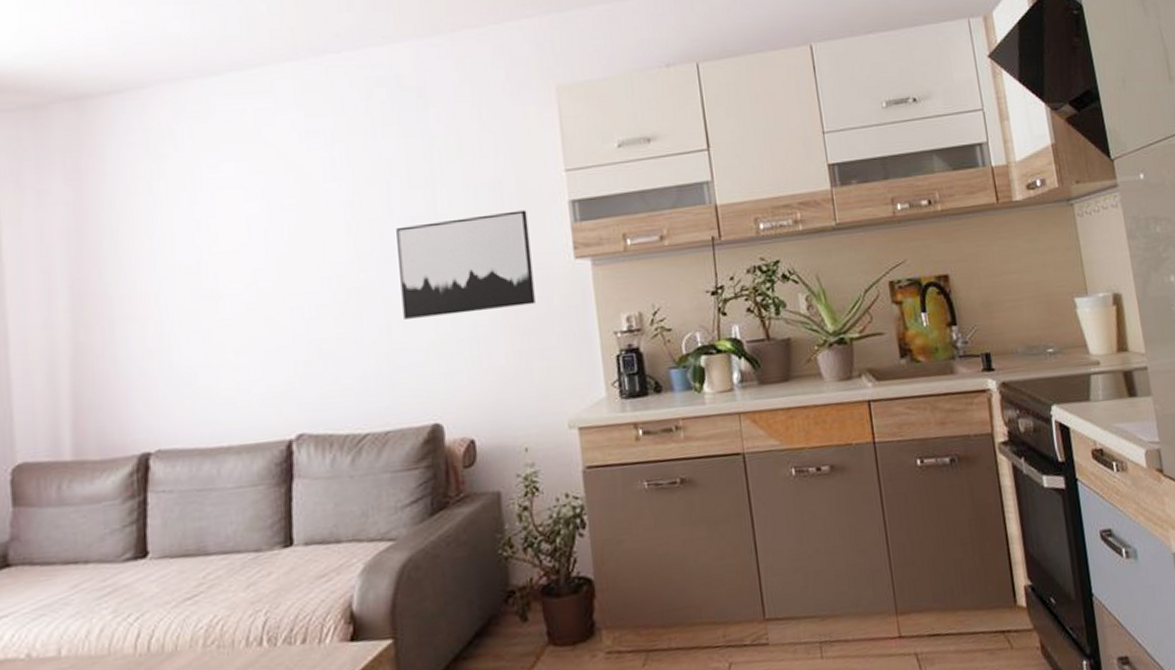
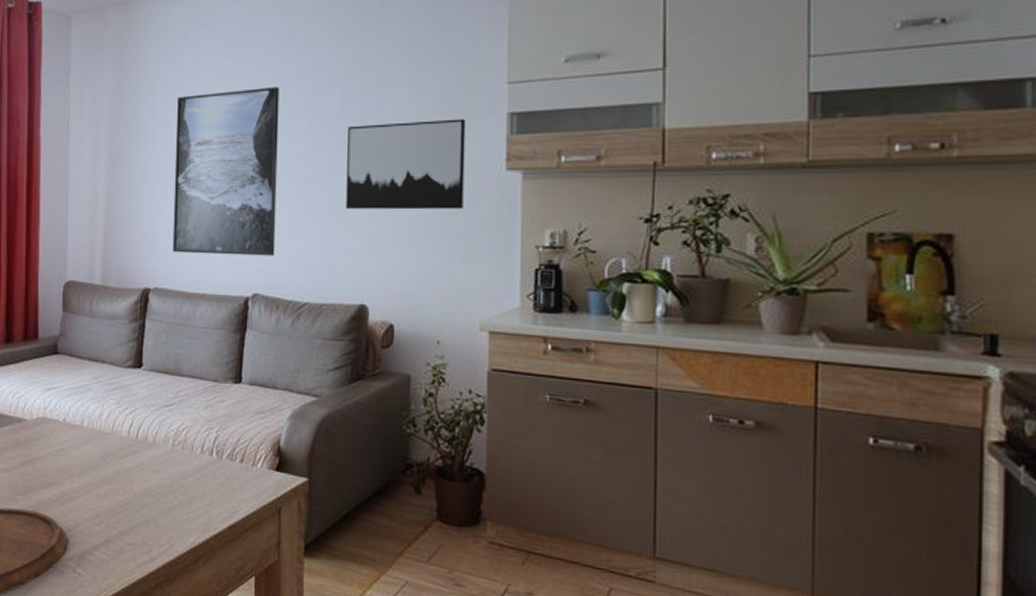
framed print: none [168,189,321,402] -> present [172,86,279,256]

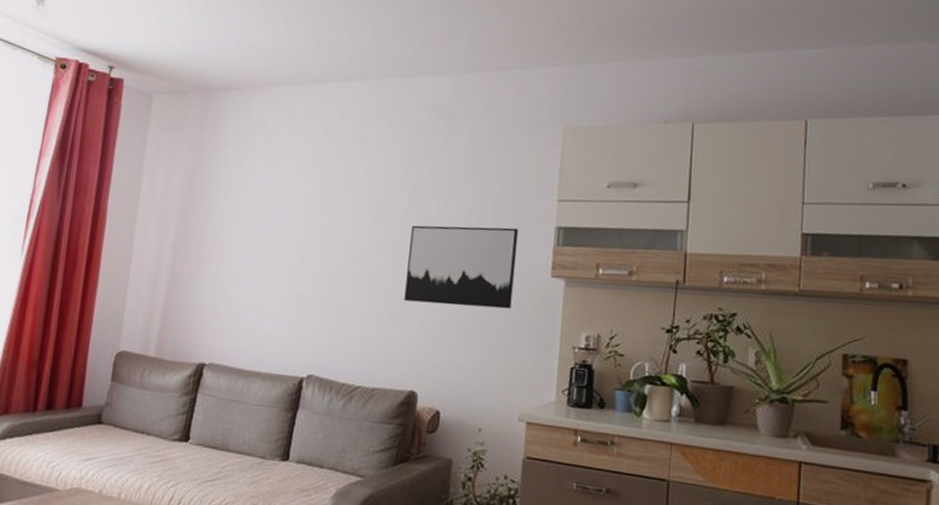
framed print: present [172,86,279,256] -> none [232,182,351,341]

